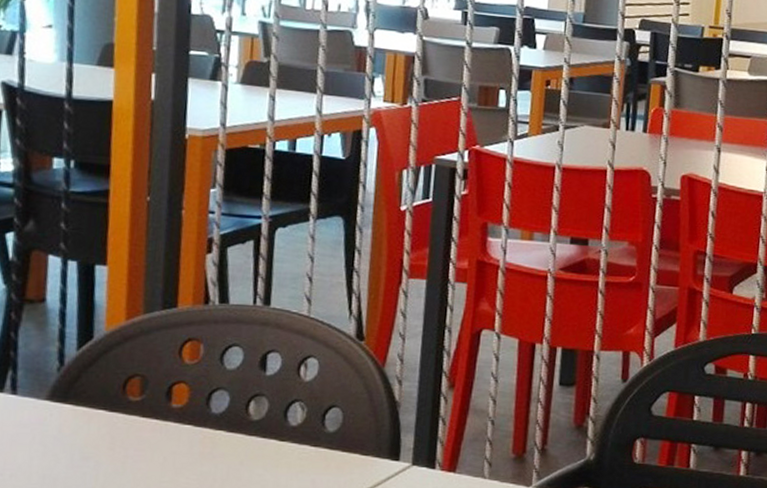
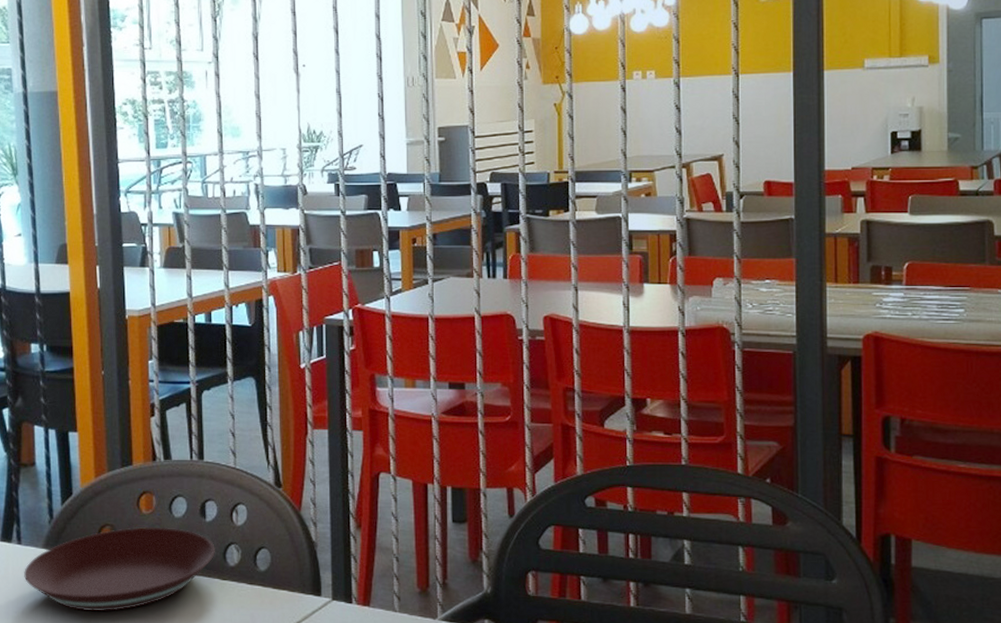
plate: none [17,378,276,476] -> present [24,526,216,612]

